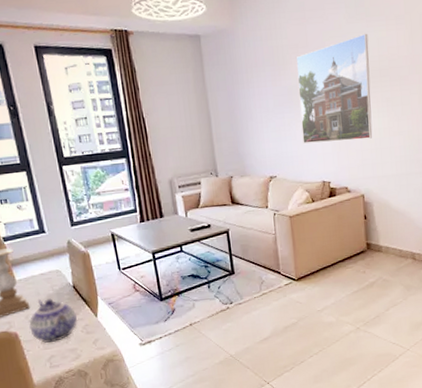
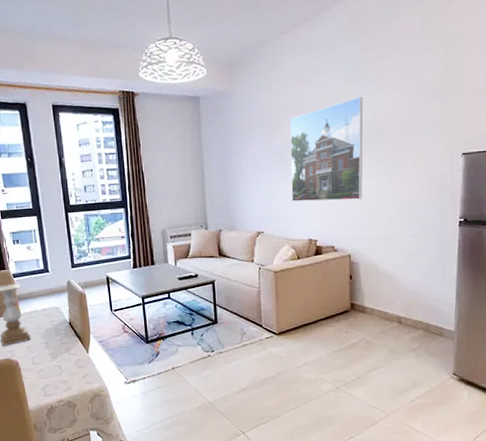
teapot: present [29,298,78,343] -> none [29,332,71,374]

